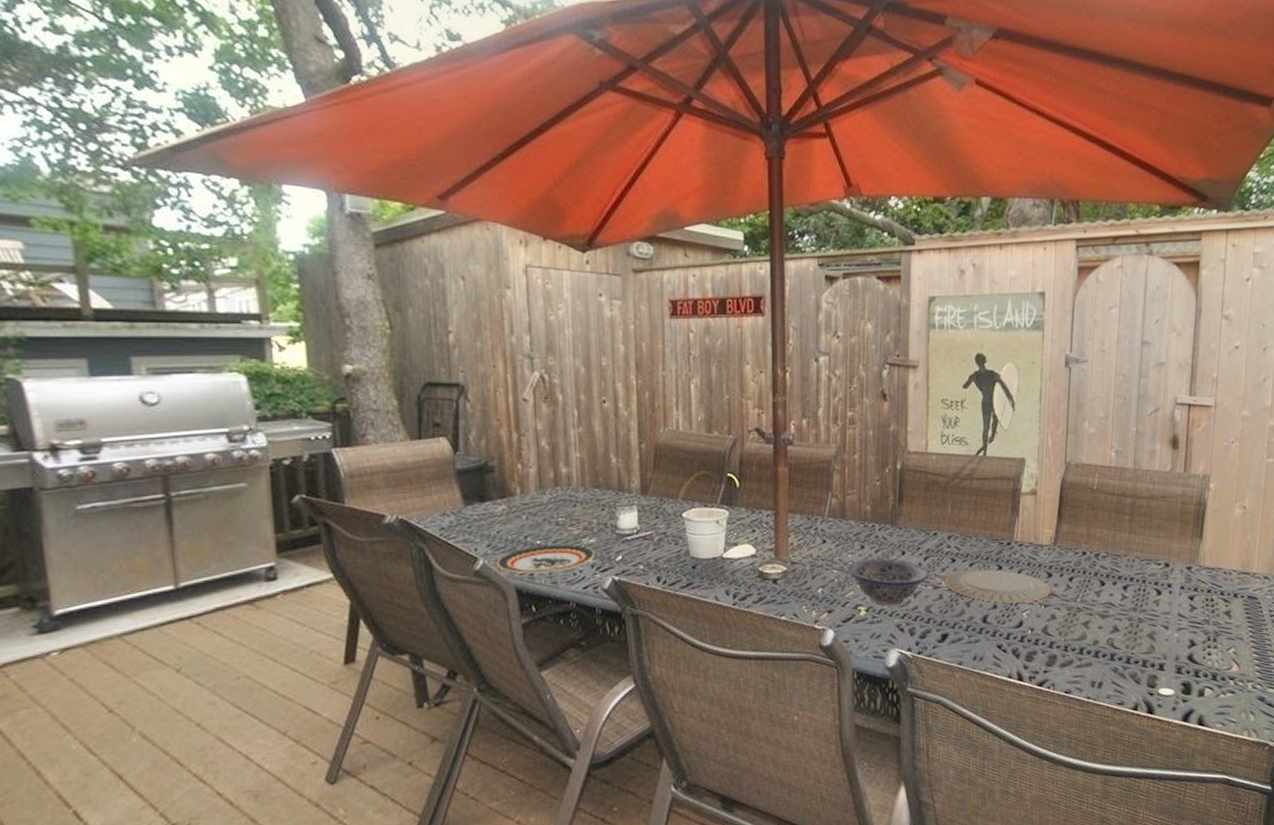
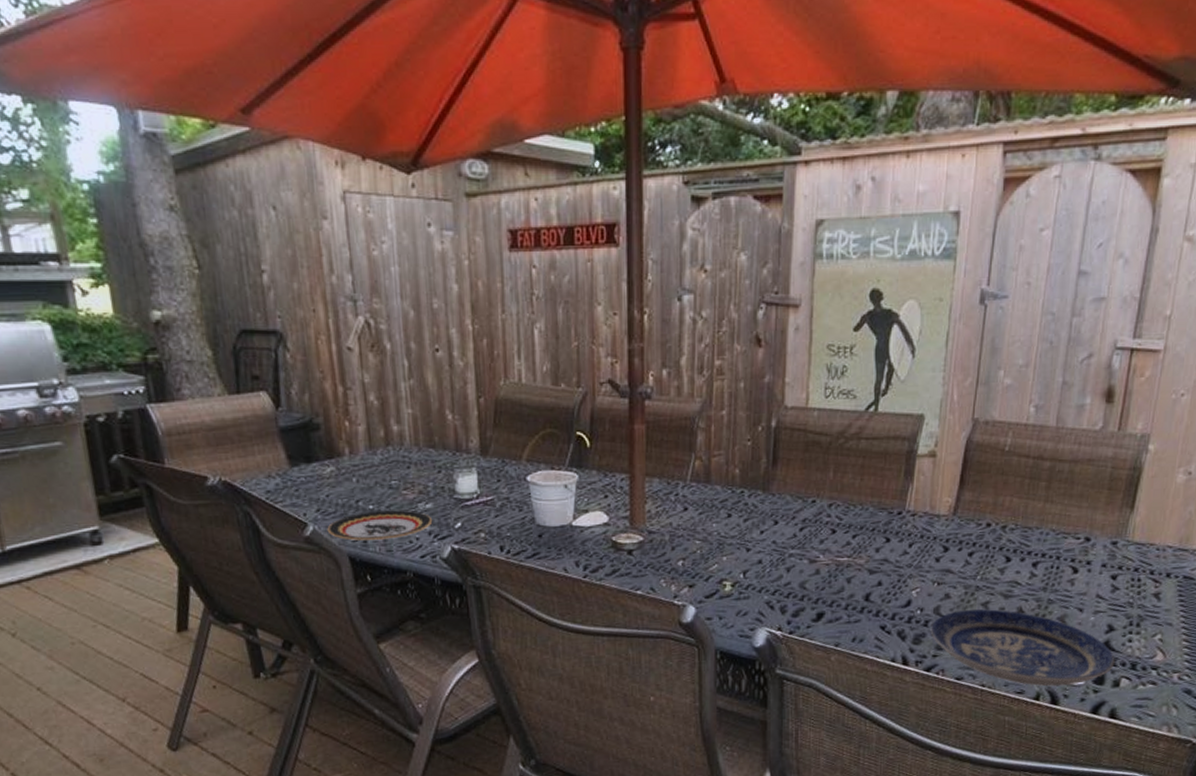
bowl: present [848,558,928,606] -> none [712,528,804,581]
plate: present [944,569,1052,603] -> none [822,541,947,580]
plate: none [1040,628,1198,698] -> present [930,609,1115,687]

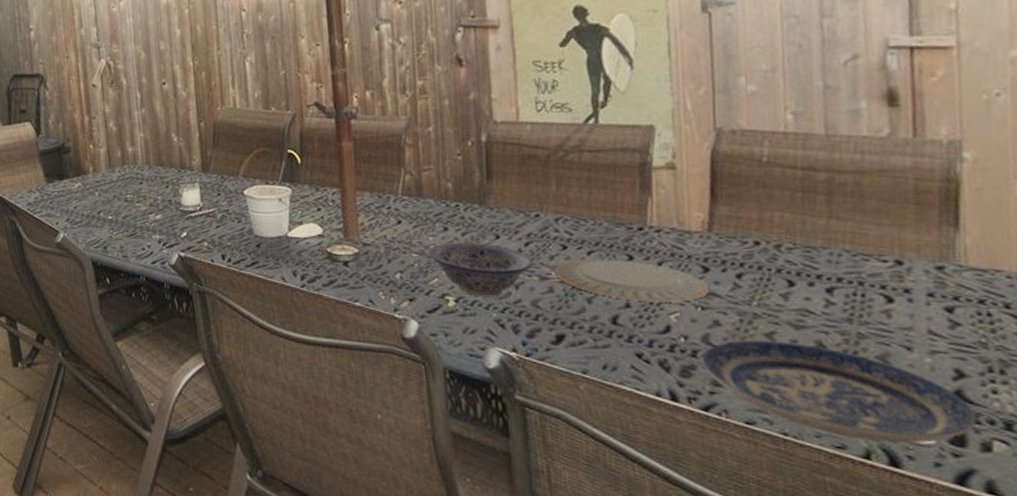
plate: present [327,510,433,541] -> none [74,220,162,248]
bowl: none [712,528,804,581] -> present [429,242,532,298]
plate: none [822,541,947,580] -> present [553,258,711,302]

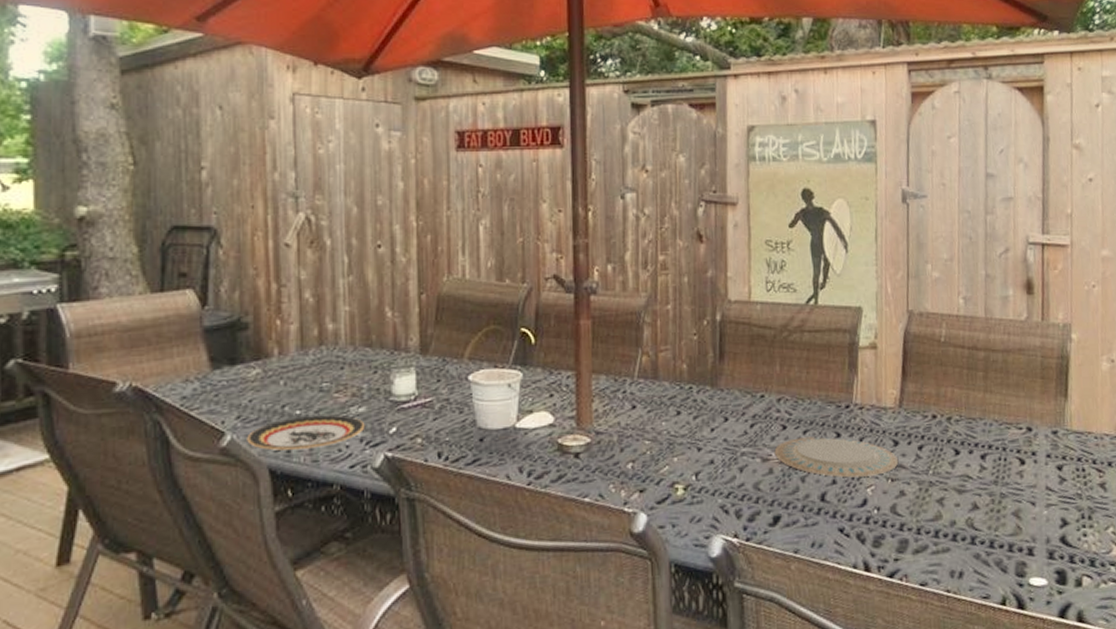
plate: none [74,220,162,248] -> present [247,414,365,451]
bowl: present [429,242,532,298] -> none [662,426,756,484]
plate: present [700,341,978,444] -> none [889,506,1074,590]

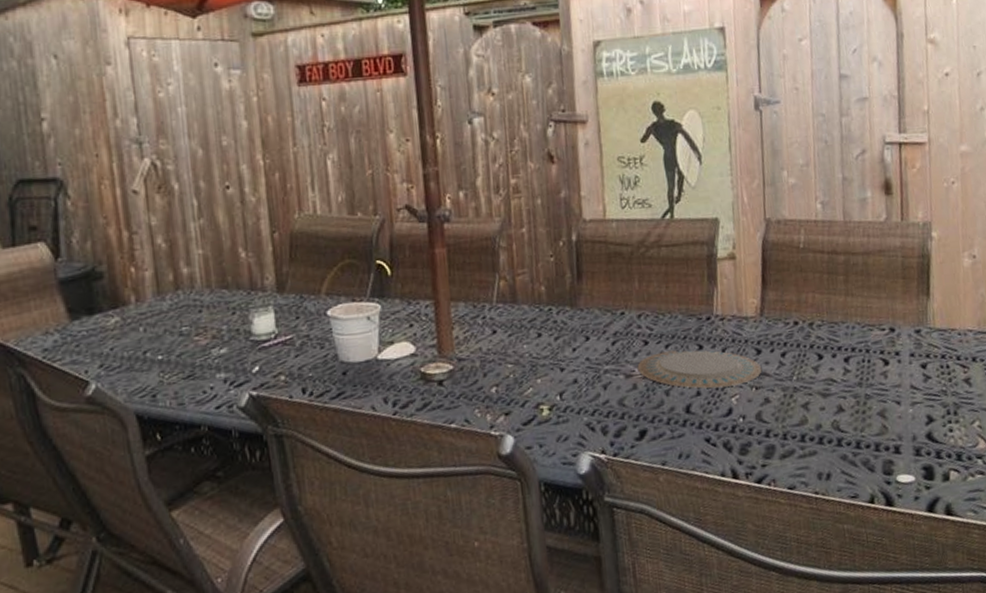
plate: present [247,414,365,451] -> none [111,357,228,397]

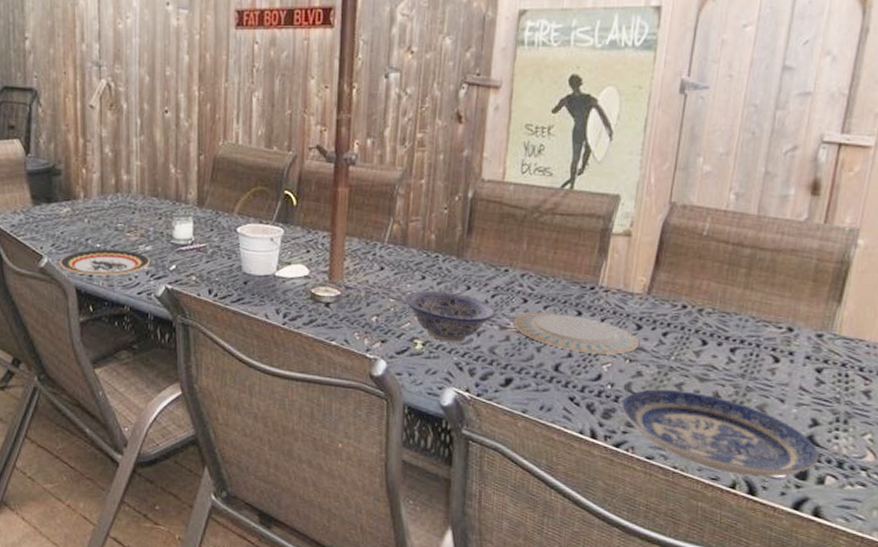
plate: none [111,357,228,397] -> present [59,249,151,276]
bowl: none [524,346,619,403] -> present [406,290,495,343]
plate: none [755,410,941,488] -> present [620,389,820,477]

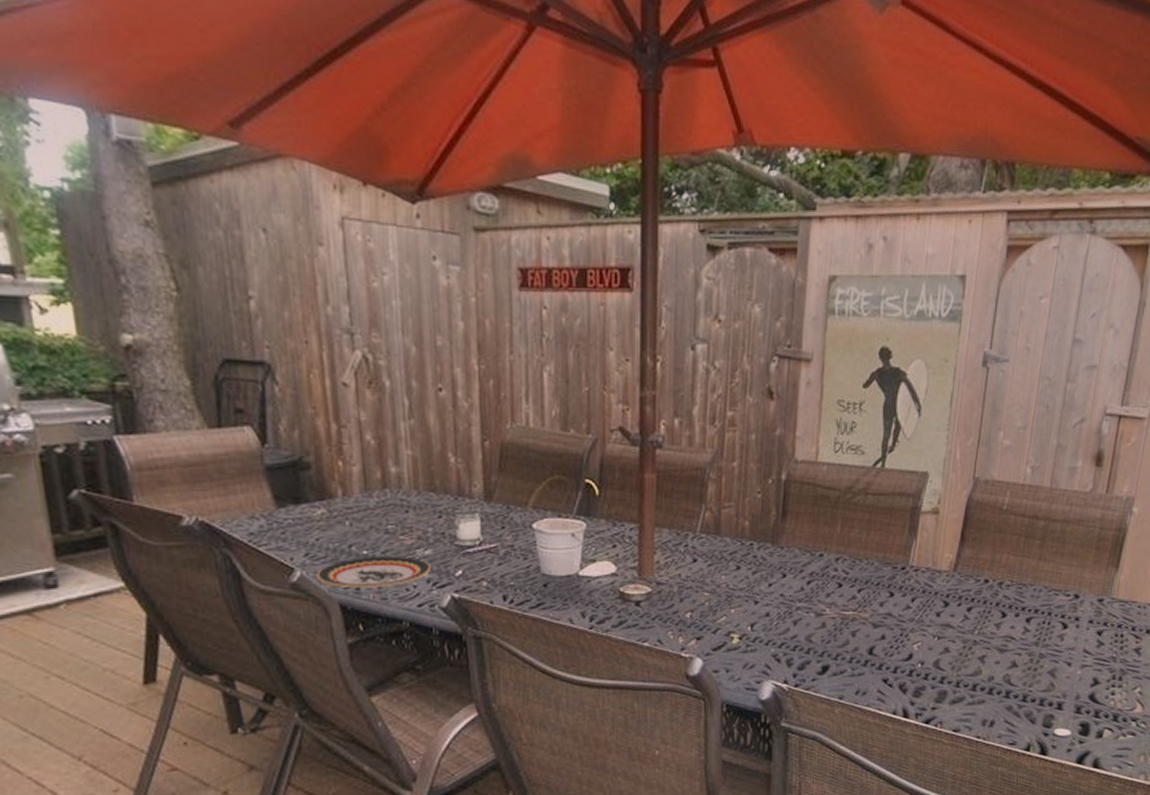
bowl: present [406,290,495,343] -> none [721,580,811,634]
plate: present [512,312,640,355] -> none [828,595,947,634]
plate: present [620,389,820,477] -> none [930,663,1099,738]

